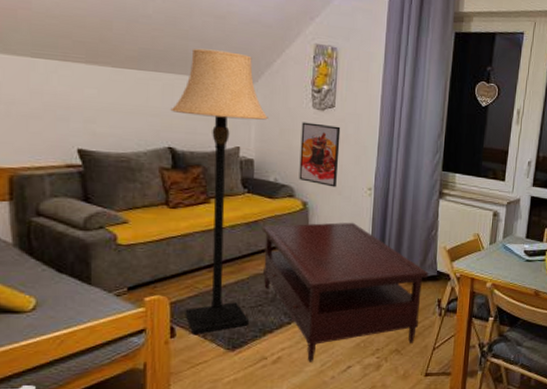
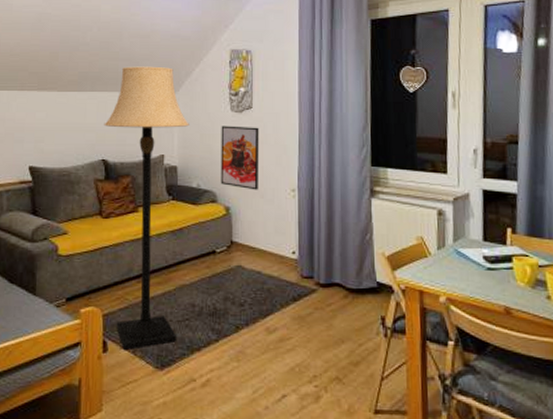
coffee table: present [261,222,429,362] -> none [186,227,367,388]

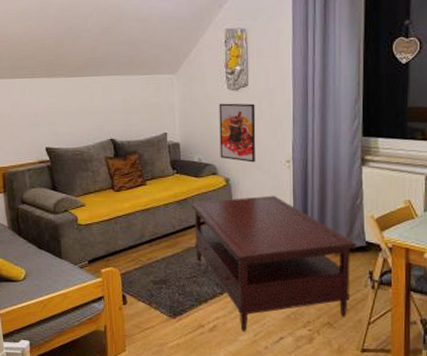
lamp: present [104,66,189,350] -> none [110,49,189,302]
coffee table: none [186,227,367,388] -> present [190,195,357,332]

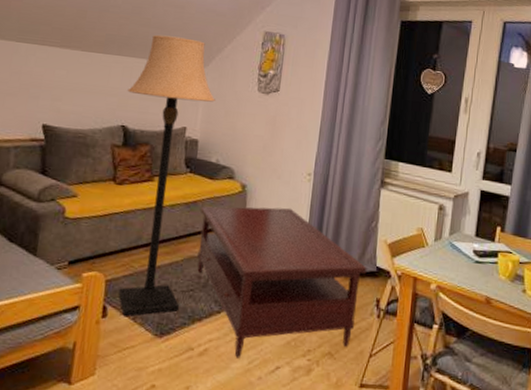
lamp: none [110,49,189,302] -> present [118,34,215,316]
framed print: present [219,103,256,163] -> none [239,105,284,171]

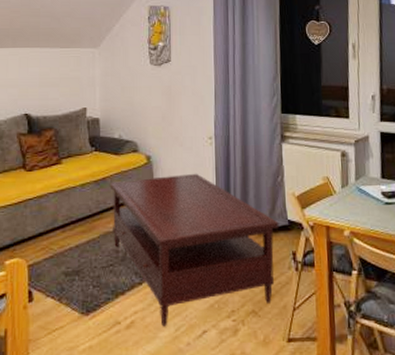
lamp: present [118,34,215,316] -> none [26,22,111,298]

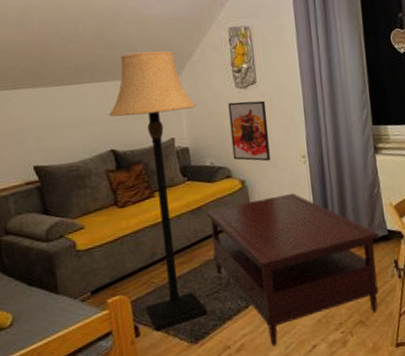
lamp: none [26,22,111,298] -> present [108,51,207,331]
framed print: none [141,78,178,139] -> present [228,100,270,162]

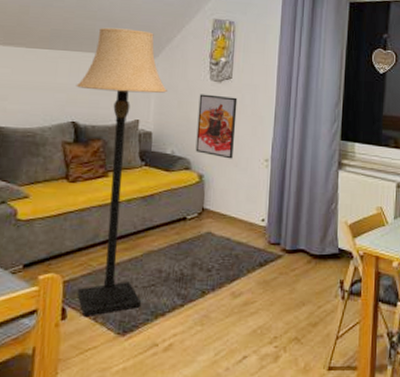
coffee table: present [205,192,379,346] -> none [157,195,329,351]

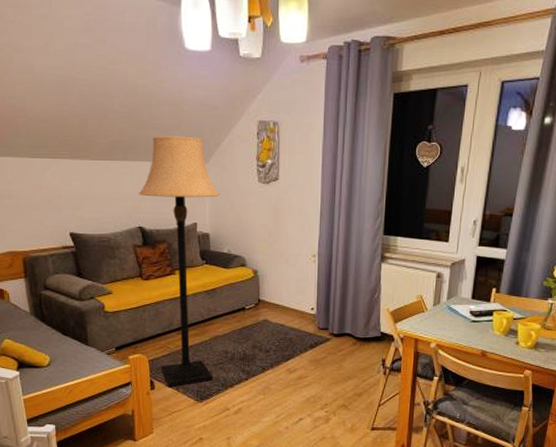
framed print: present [195,94,238,159] -> none [249,196,285,256]

